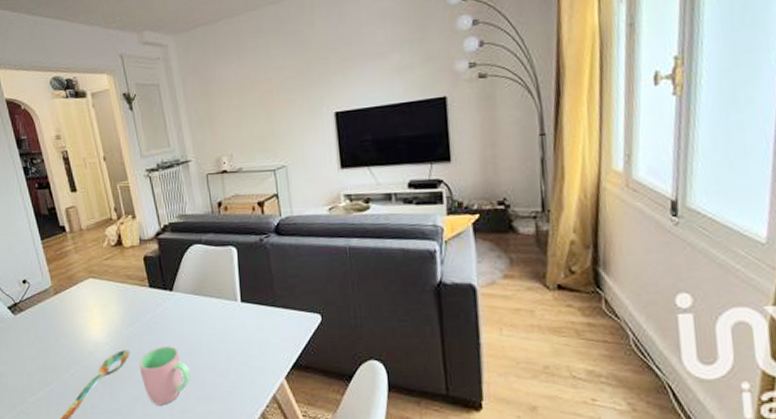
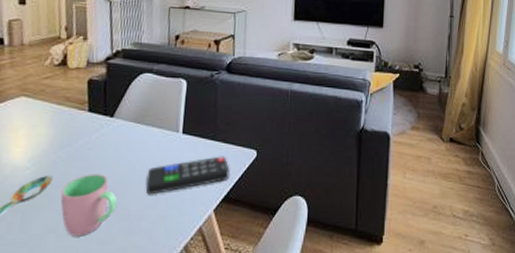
remote control: none [213,322,296,365] -> present [145,156,230,195]

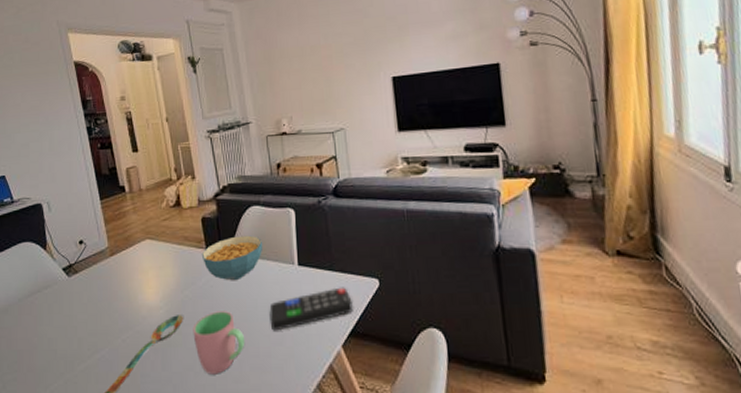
cereal bowl: none [82,101,150,145] -> present [201,235,263,281]

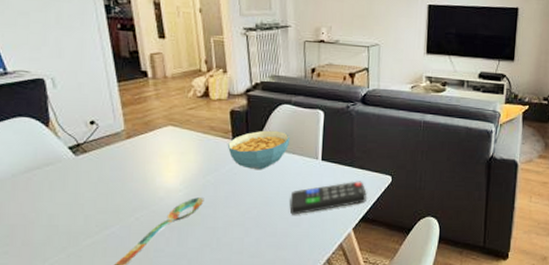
cup: present [193,311,245,375] -> none [212,196,264,250]

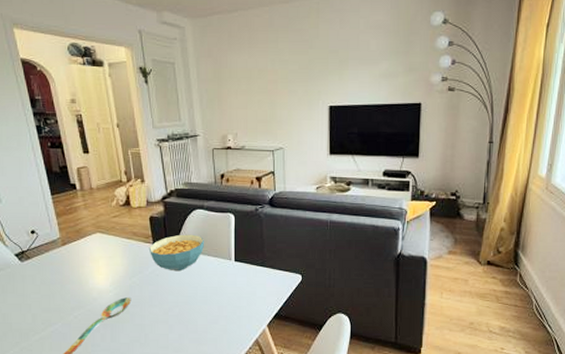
remote control: present [289,181,367,215] -> none [208,280,278,313]

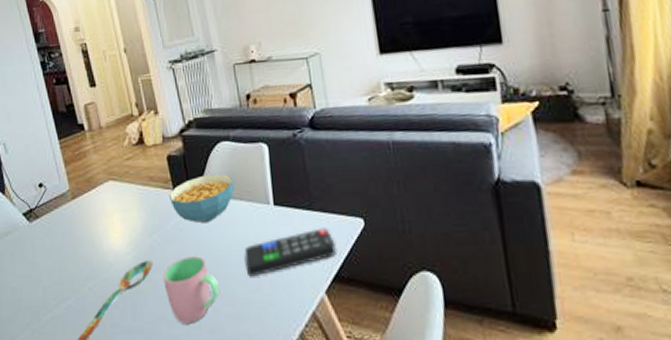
cup: none [139,295,186,345] -> present [163,256,220,324]
remote control: none [208,280,278,313] -> present [244,228,336,277]

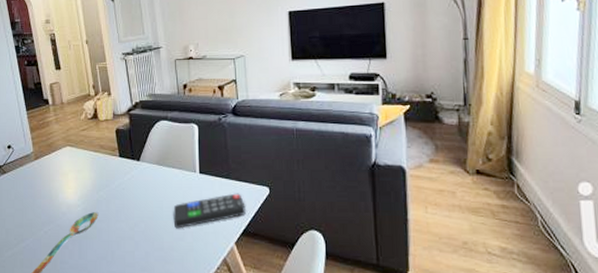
cup: present [163,256,220,324] -> none [106,210,152,264]
cereal bowl: present [168,173,235,224] -> none [115,146,170,185]

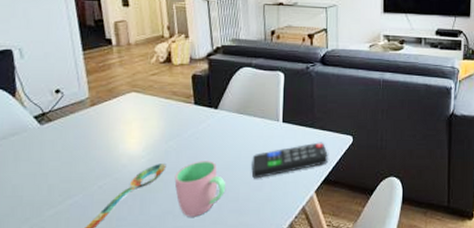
cup: none [106,210,152,264] -> present [174,161,226,217]

